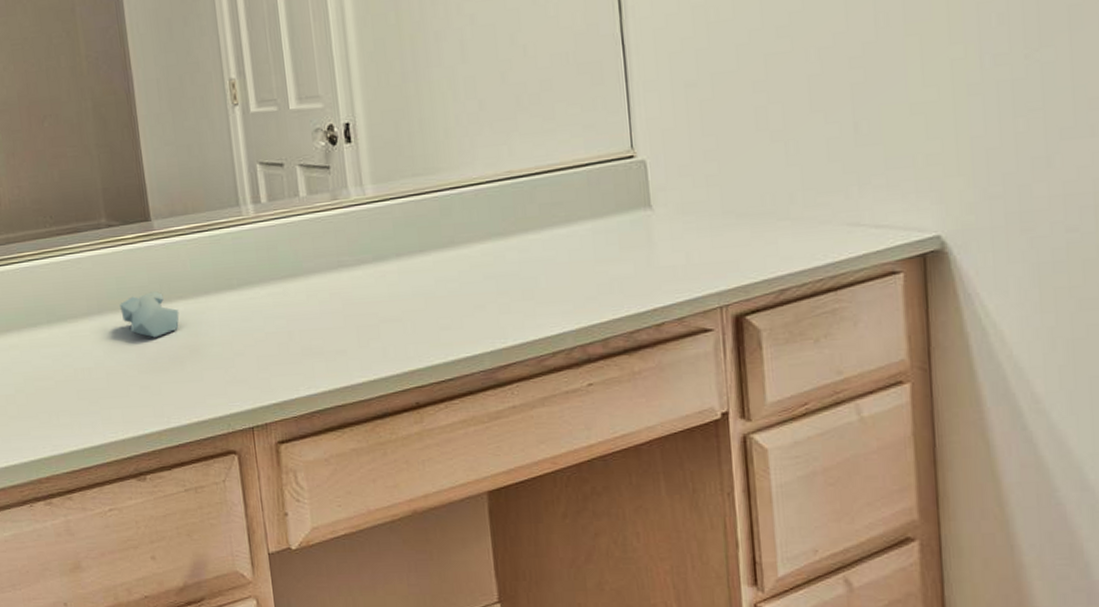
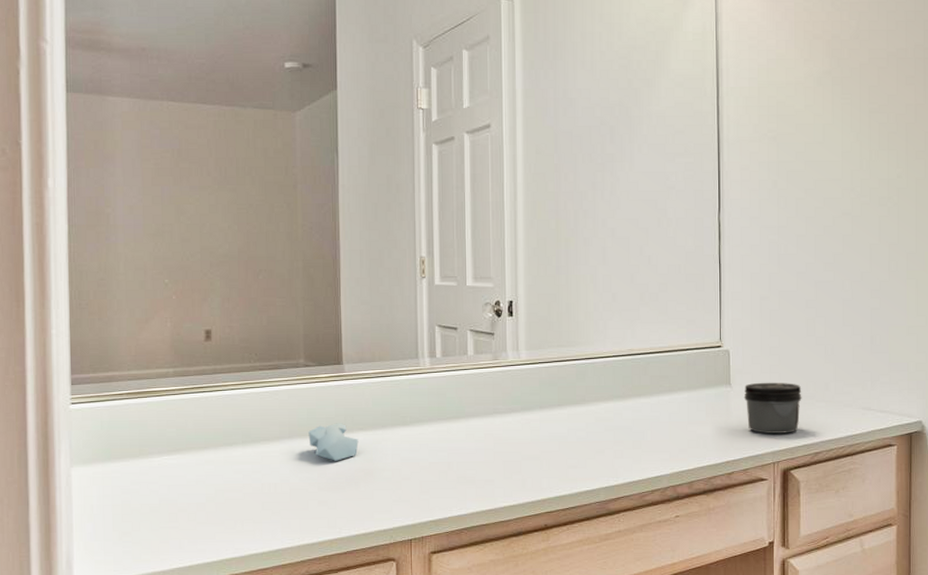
jar: none [671,197,756,269] -> present [743,382,802,434]

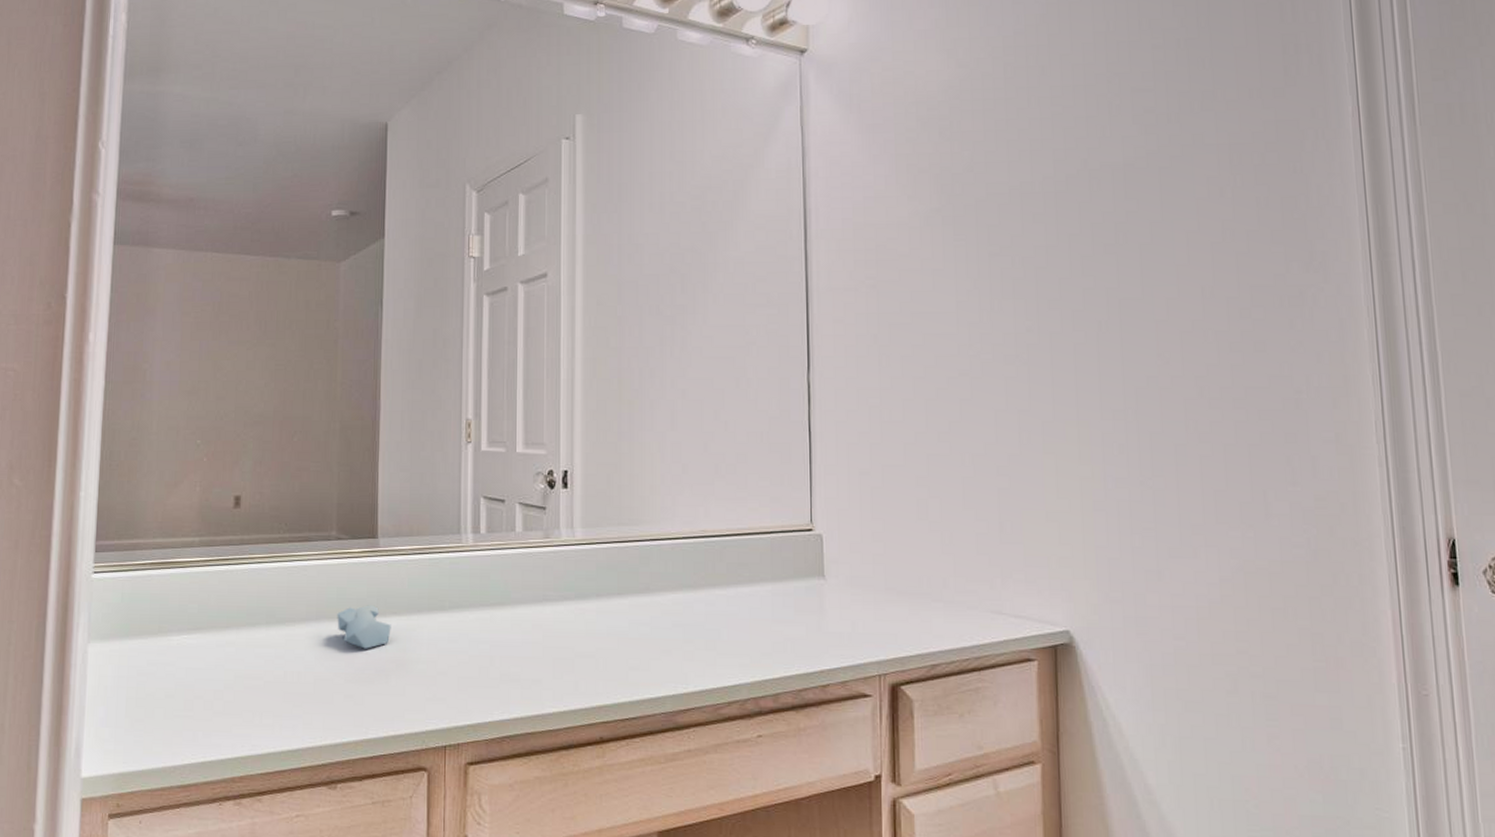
jar: present [743,382,802,434] -> none [840,574,914,639]

